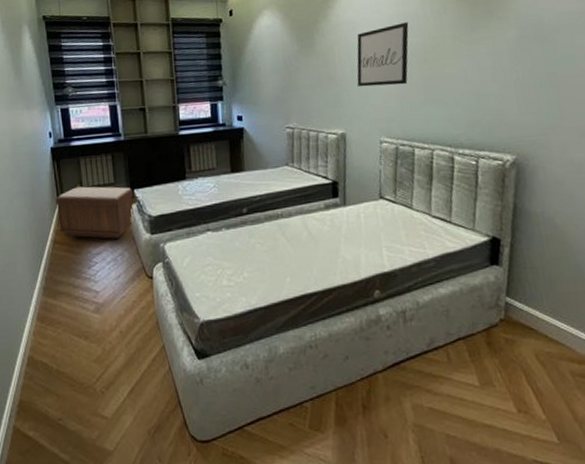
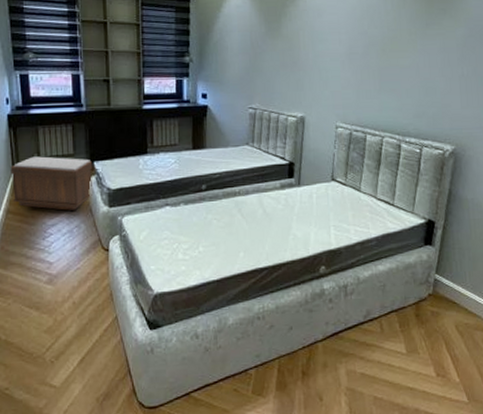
wall art: present [357,22,409,87] -> none [319,13,371,74]

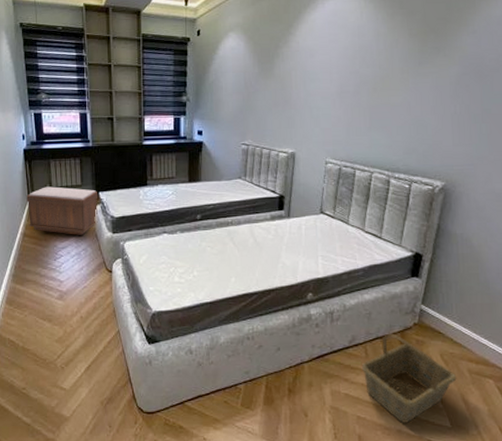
basket: none [378,306,473,401] -> present [362,334,457,423]

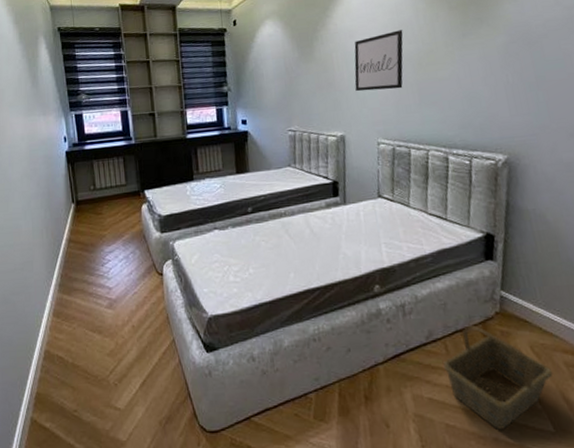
bench: present [26,186,98,235] -> none [70,188,145,238]
wall art: none [310,53,362,112] -> present [354,30,404,92]

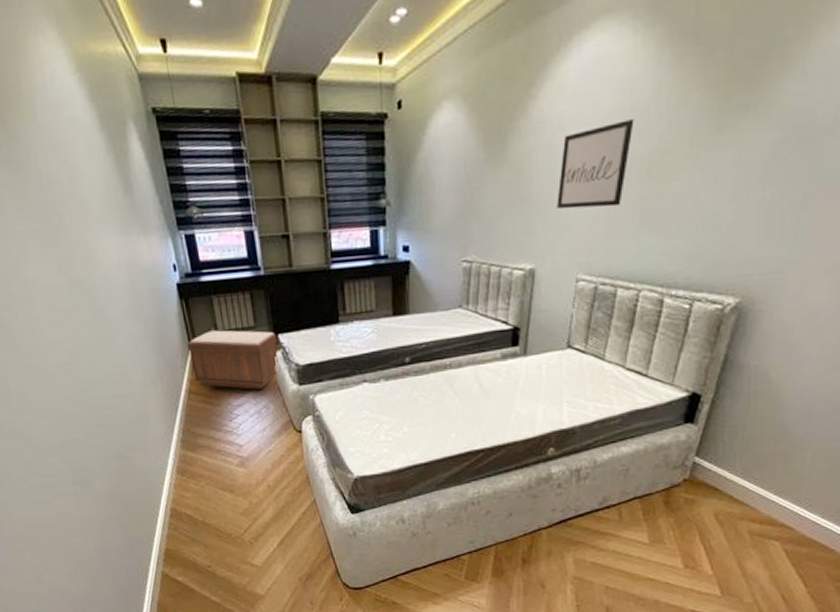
bench: none [70,188,145,238] -> present [187,330,279,390]
basket: present [443,326,553,430] -> none [614,493,734,593]

